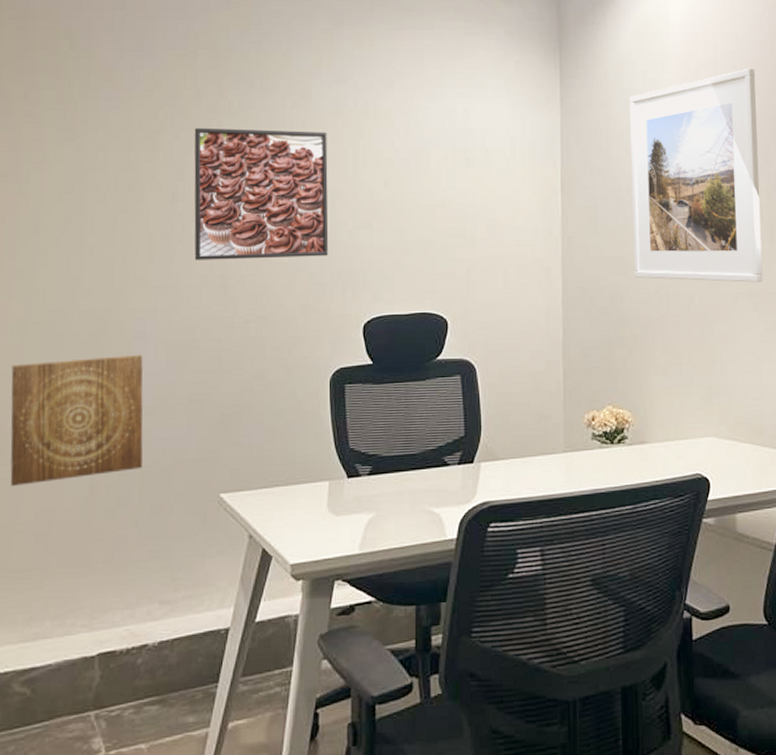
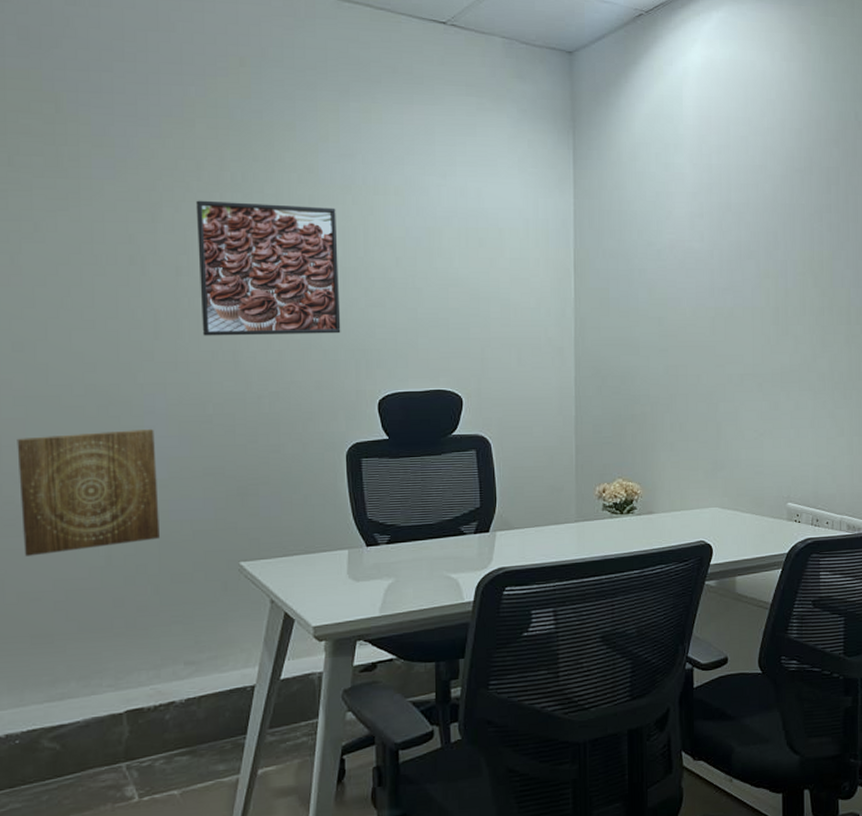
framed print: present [629,68,763,282] -> none [642,154,768,364]

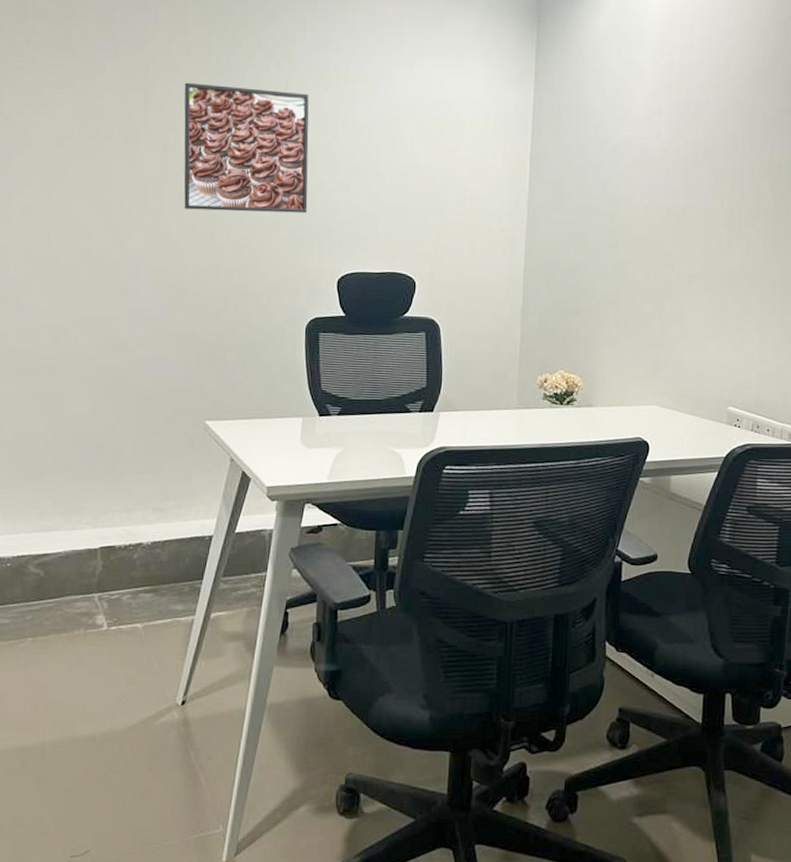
wall art: present [17,428,159,556] -> none [21,292,138,400]

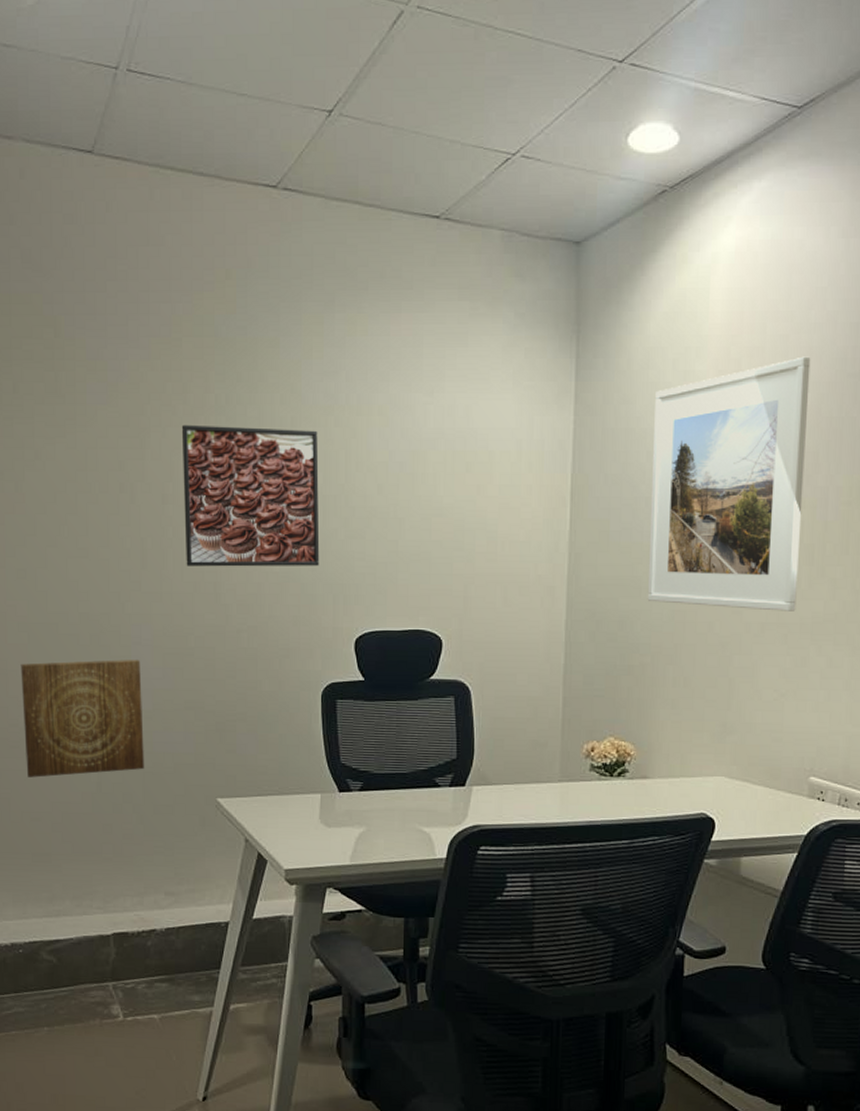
wall art: none [21,292,138,400] -> present [20,659,144,778]
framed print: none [594,54,730,266] -> present [647,356,811,611]

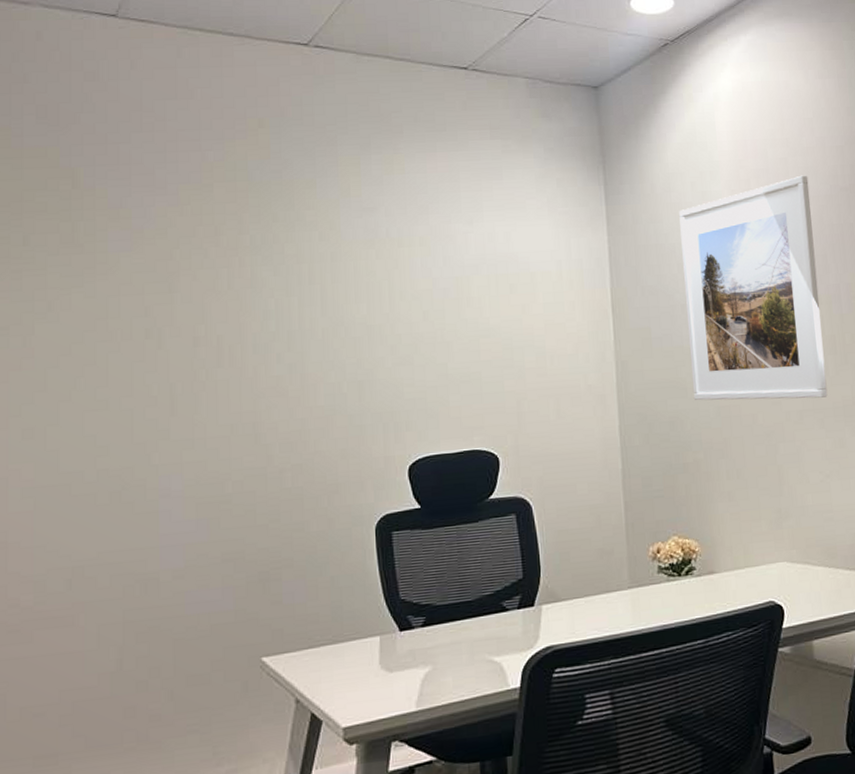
wall art: present [20,659,144,778] -> none [24,513,174,665]
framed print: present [181,424,320,567] -> none [214,264,367,409]

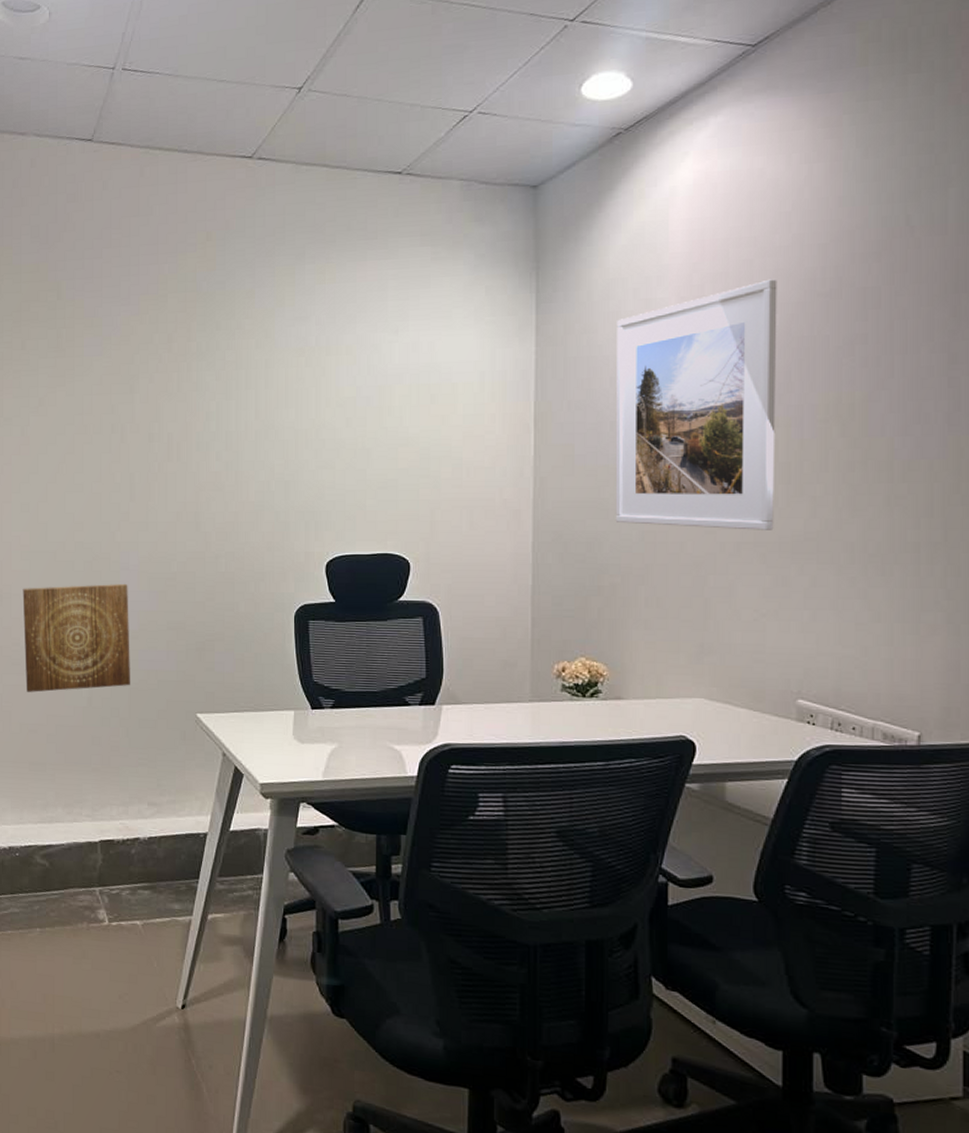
wall art: none [24,513,174,665] -> present [22,583,130,692]

